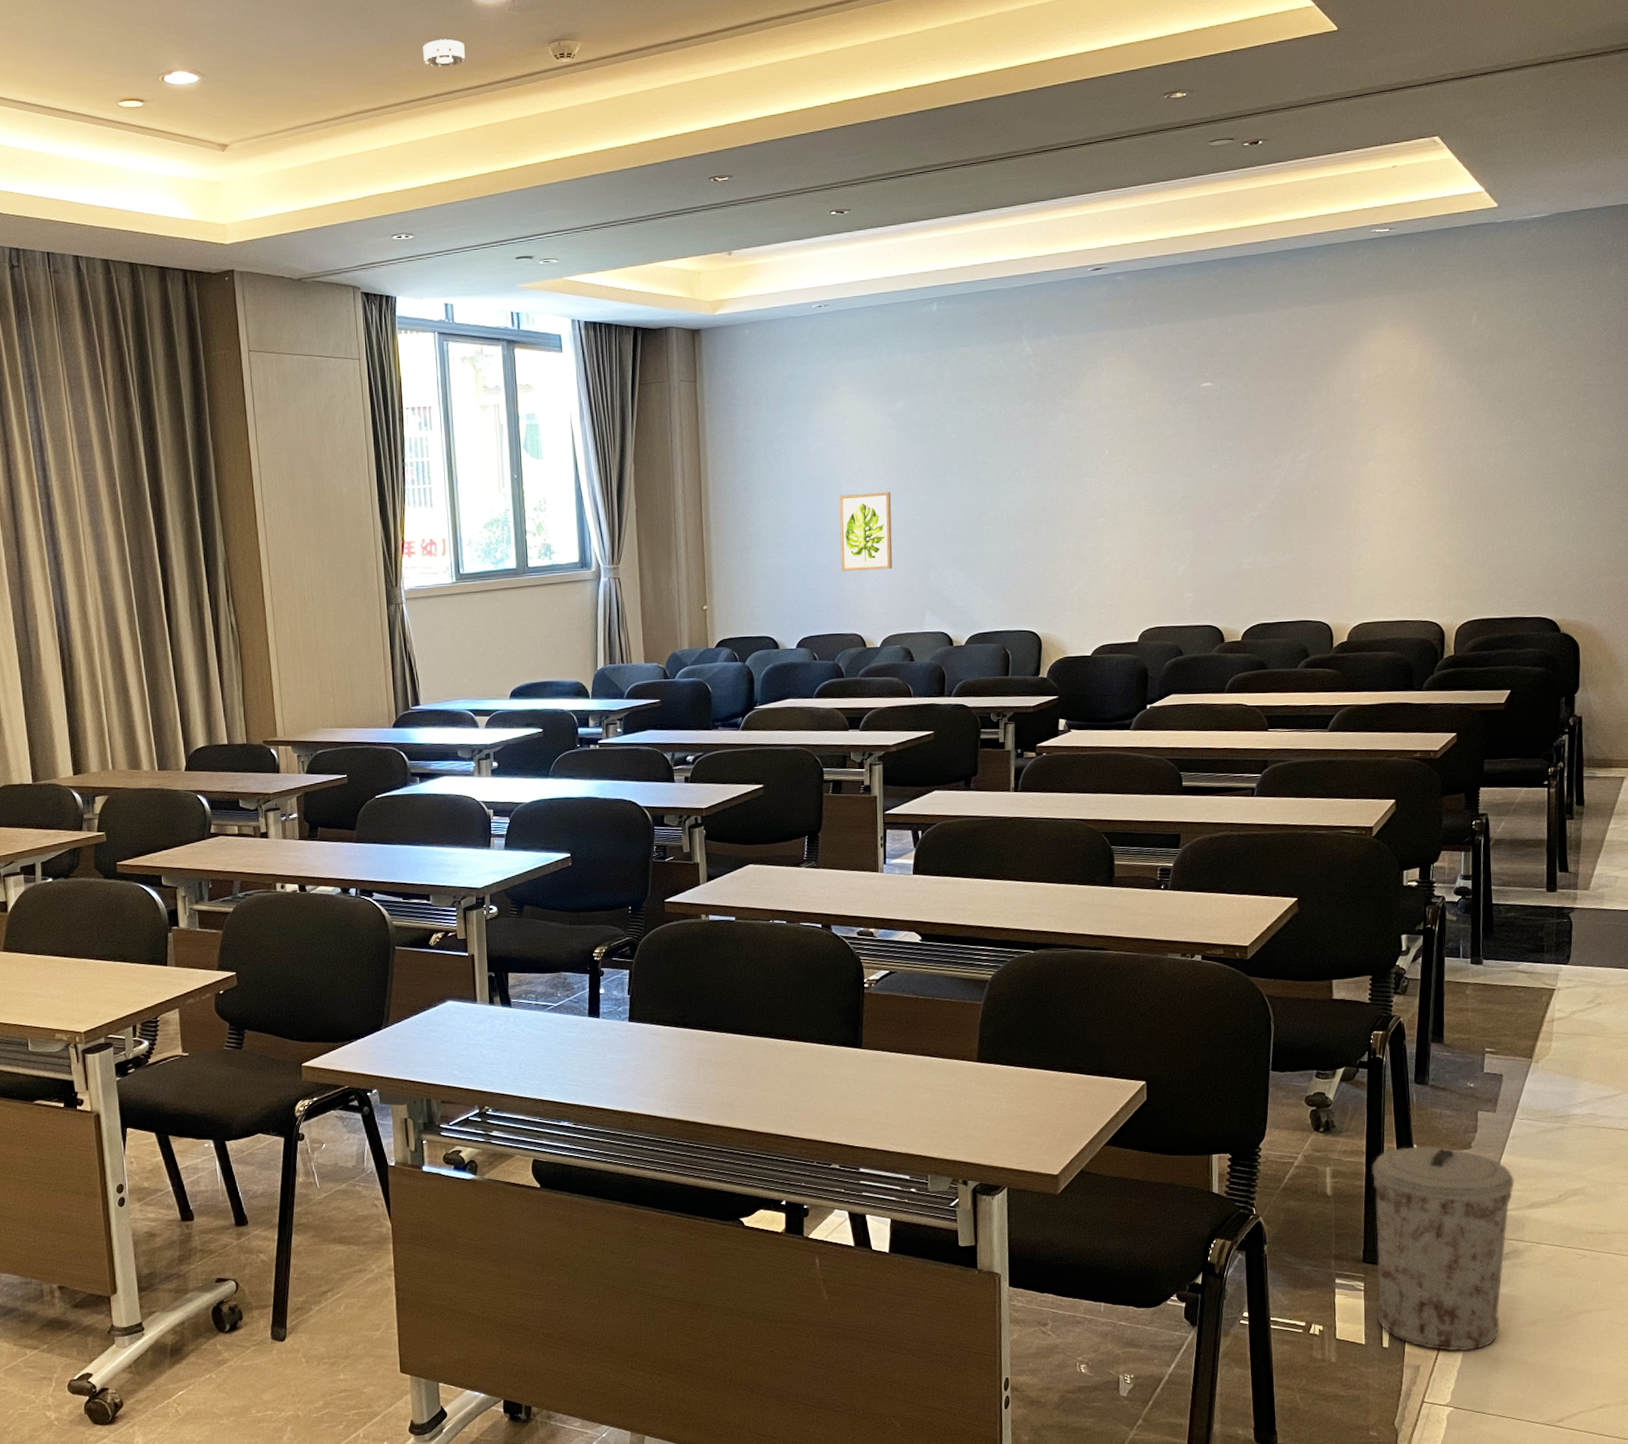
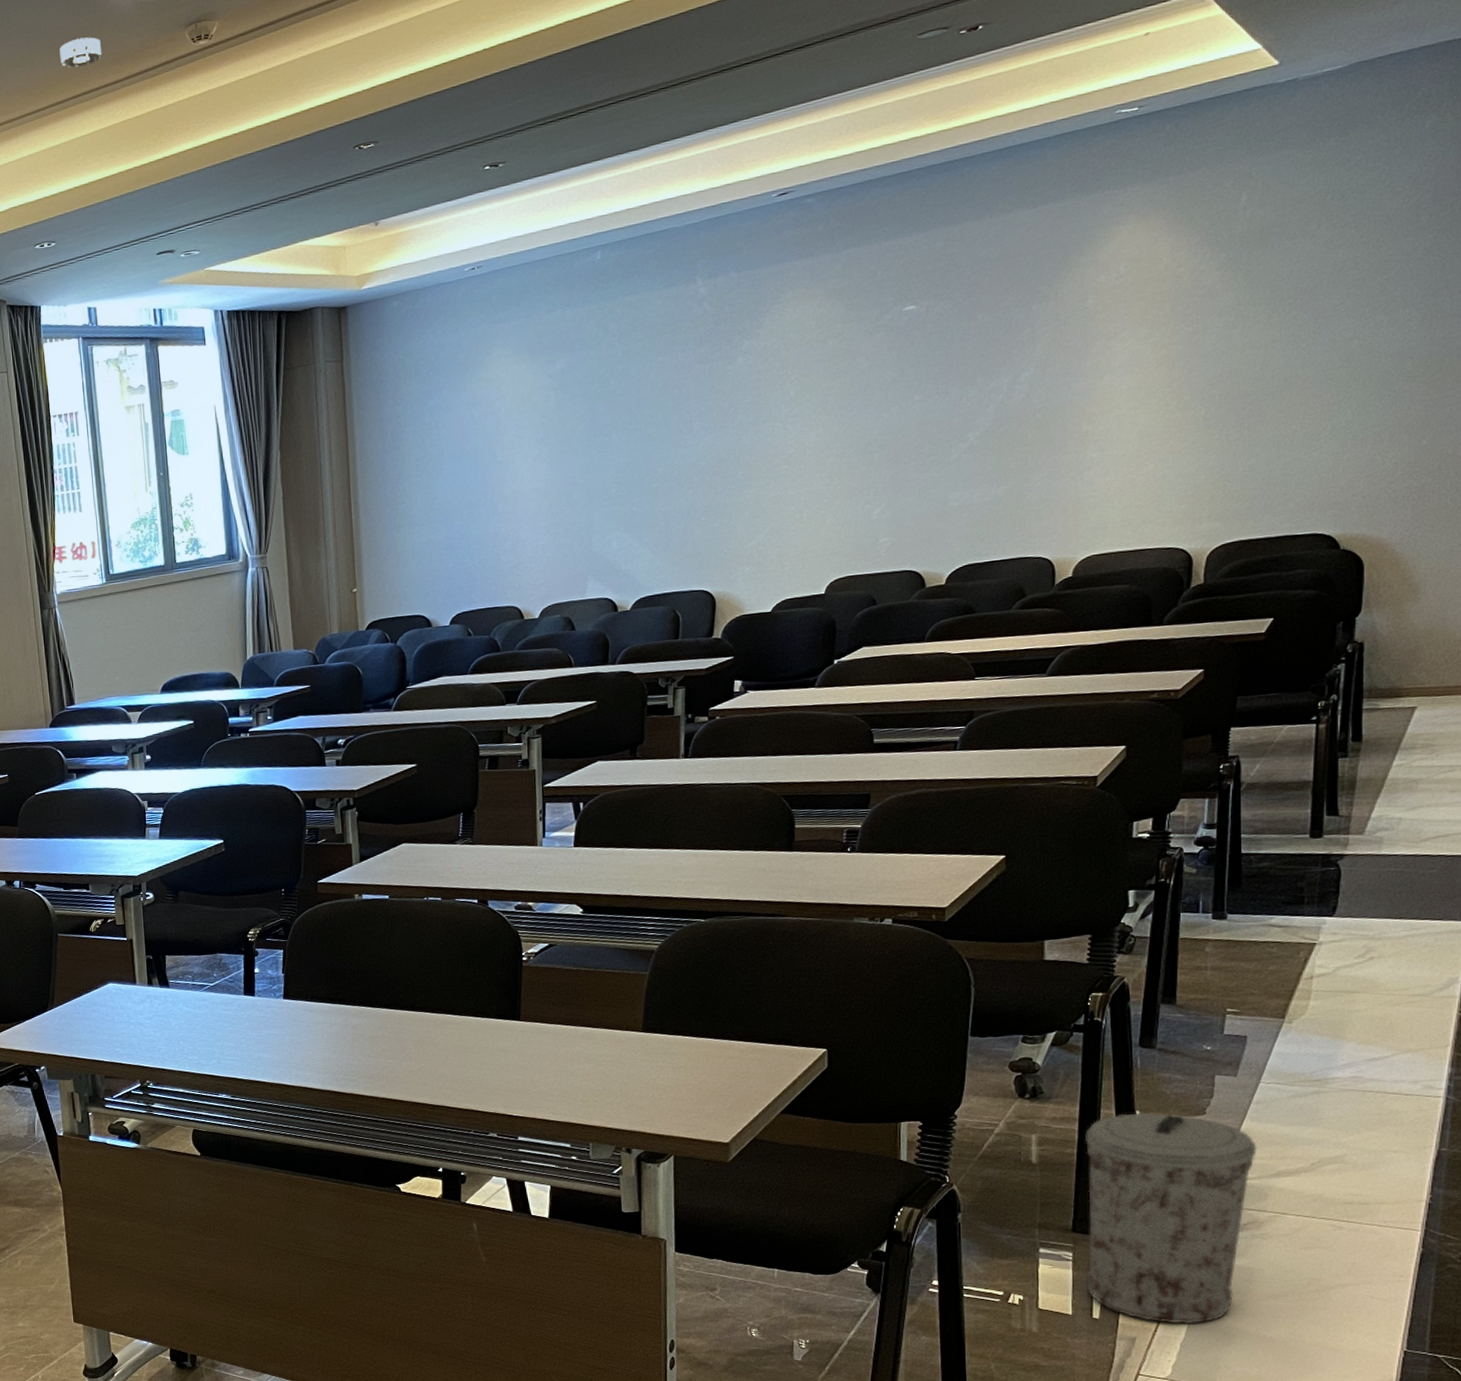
wall art: present [839,492,893,572] -> none [494,456,552,544]

